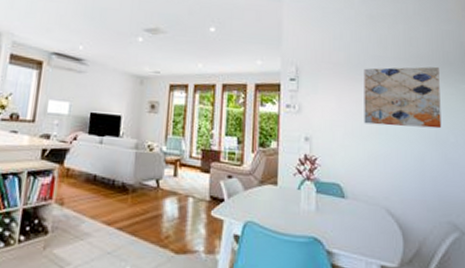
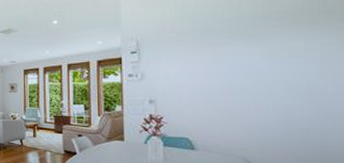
wall art: present [363,66,442,129] -> none [212,17,316,83]

